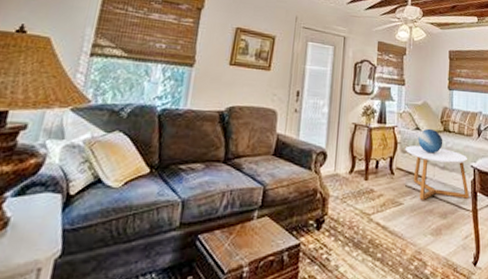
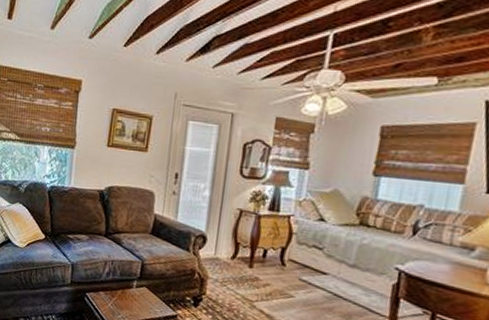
coffee table: present [405,145,470,200] -> none [302,237,392,304]
decorative globe: present [418,128,443,154] -> none [321,220,357,249]

